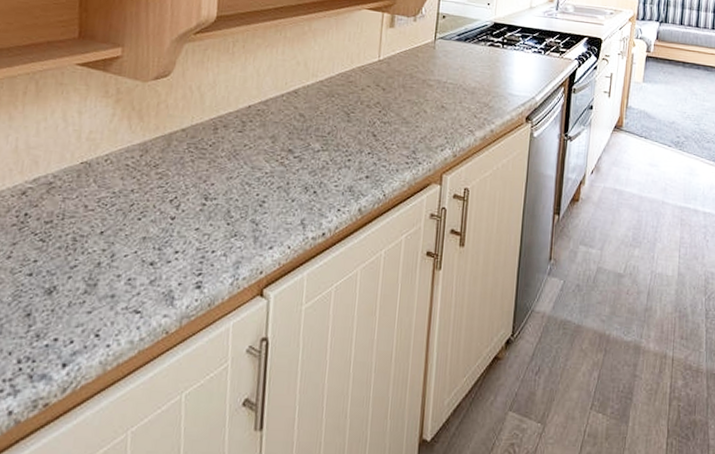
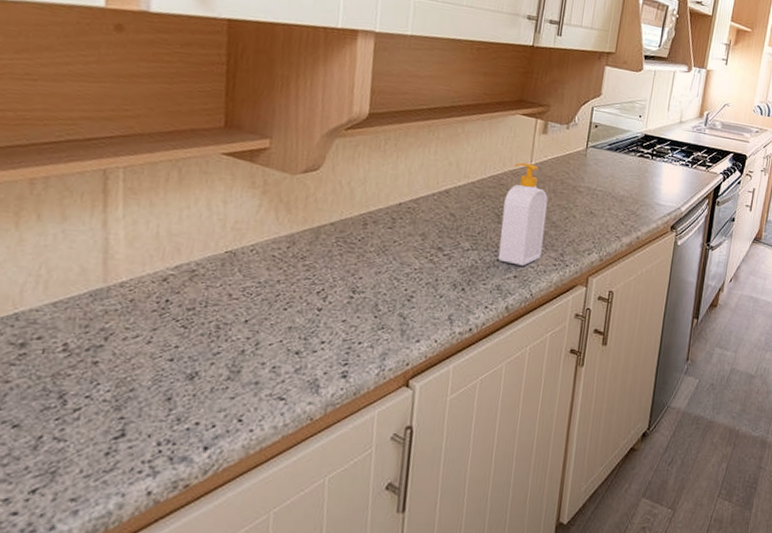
soap bottle: none [349,58,398,165] -> present [498,162,548,266]

